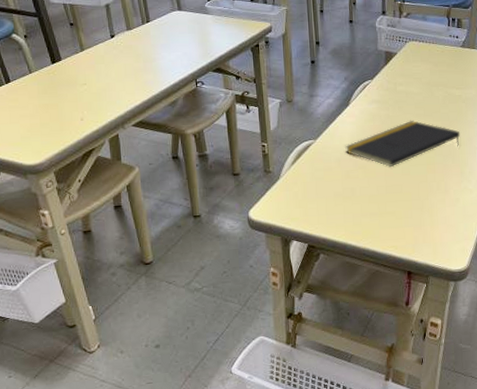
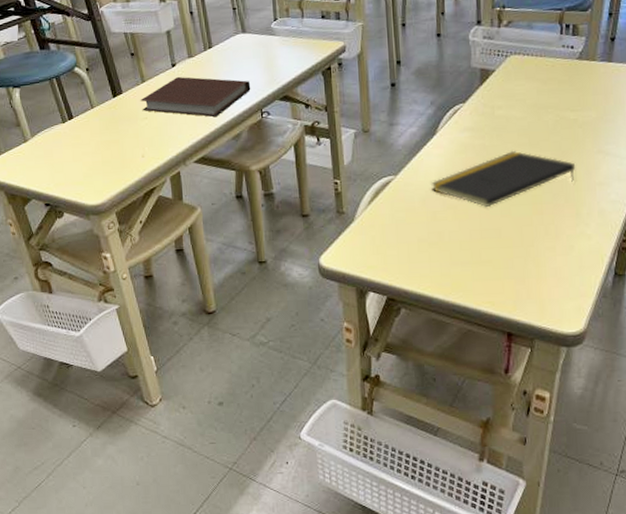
notebook: none [79,46,186,85] -> present [140,76,251,118]

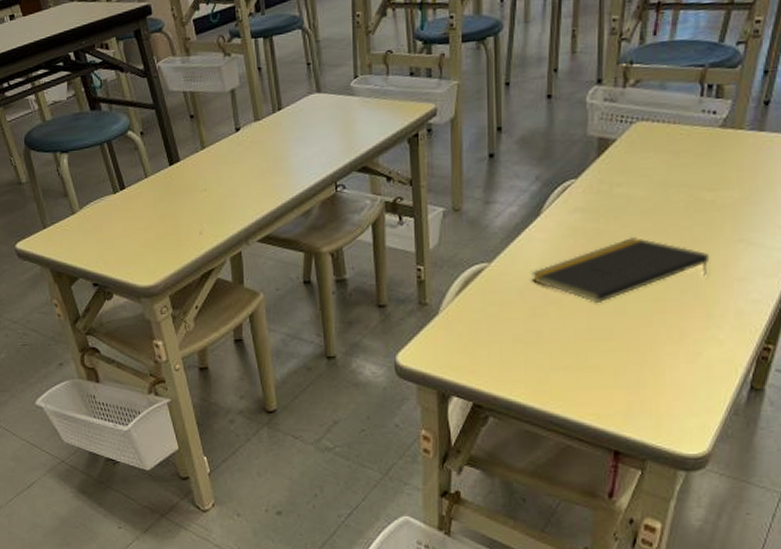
notebook: present [140,76,251,118] -> none [199,142,325,191]

